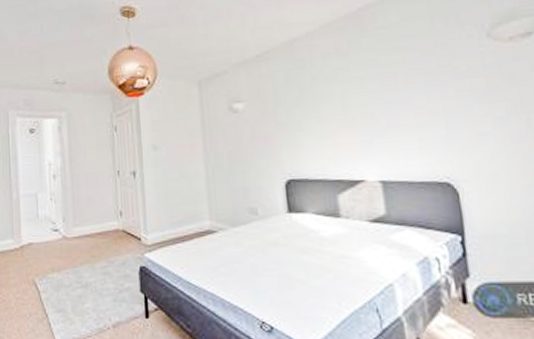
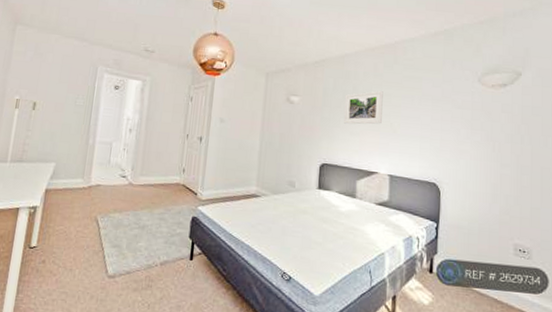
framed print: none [302,75,358,125] -> present [344,91,383,125]

